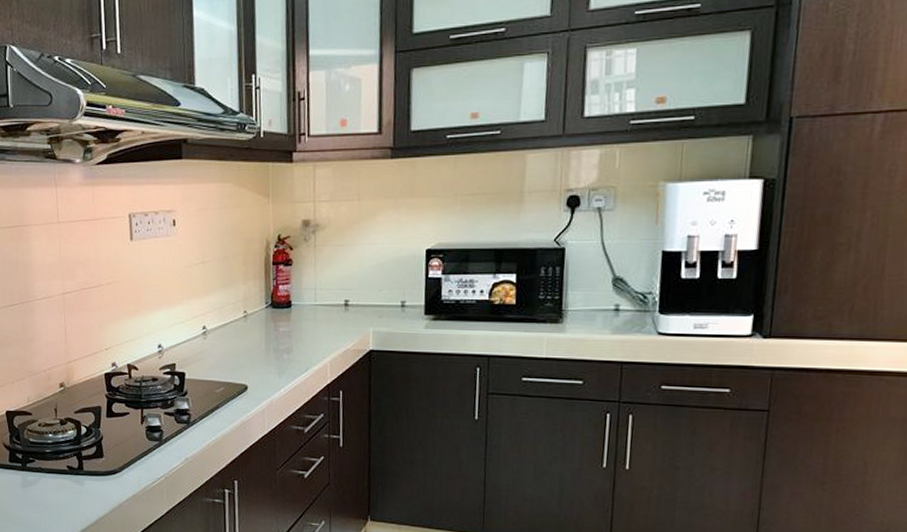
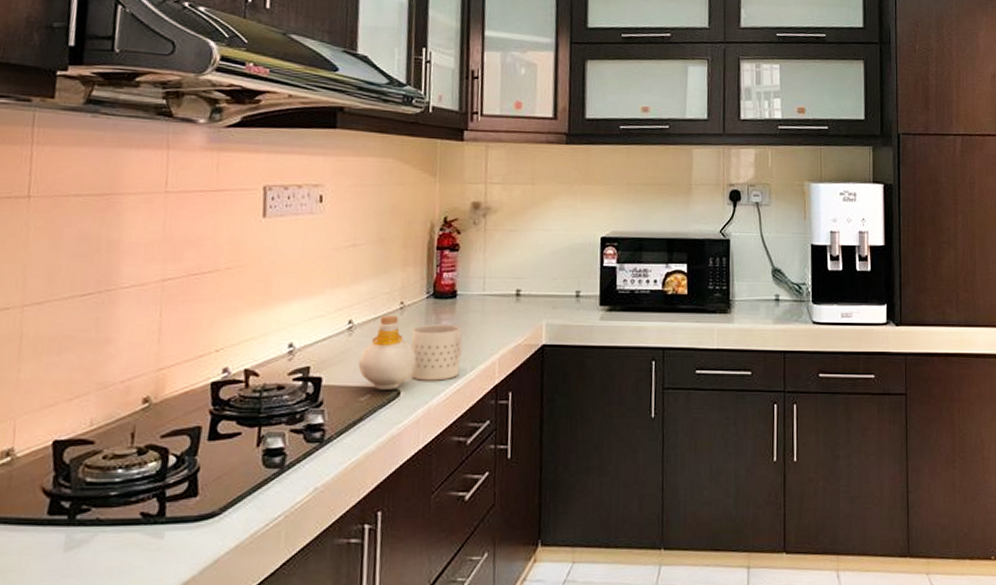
bottle: none [212,322,260,385] -> present [358,315,417,390]
mug: none [254,330,298,379] -> present [411,324,463,381]

